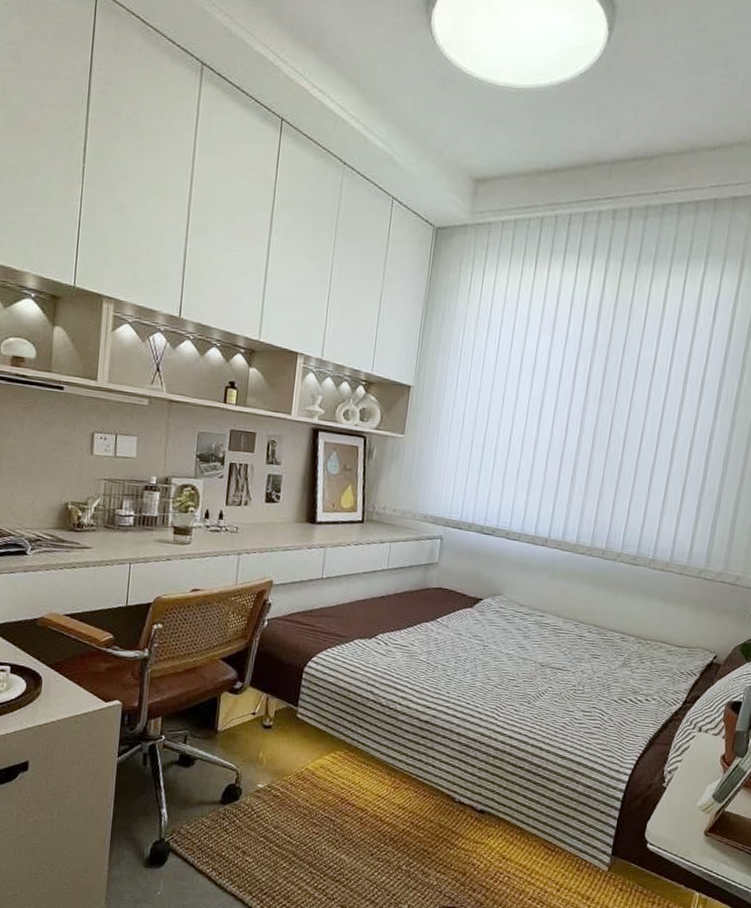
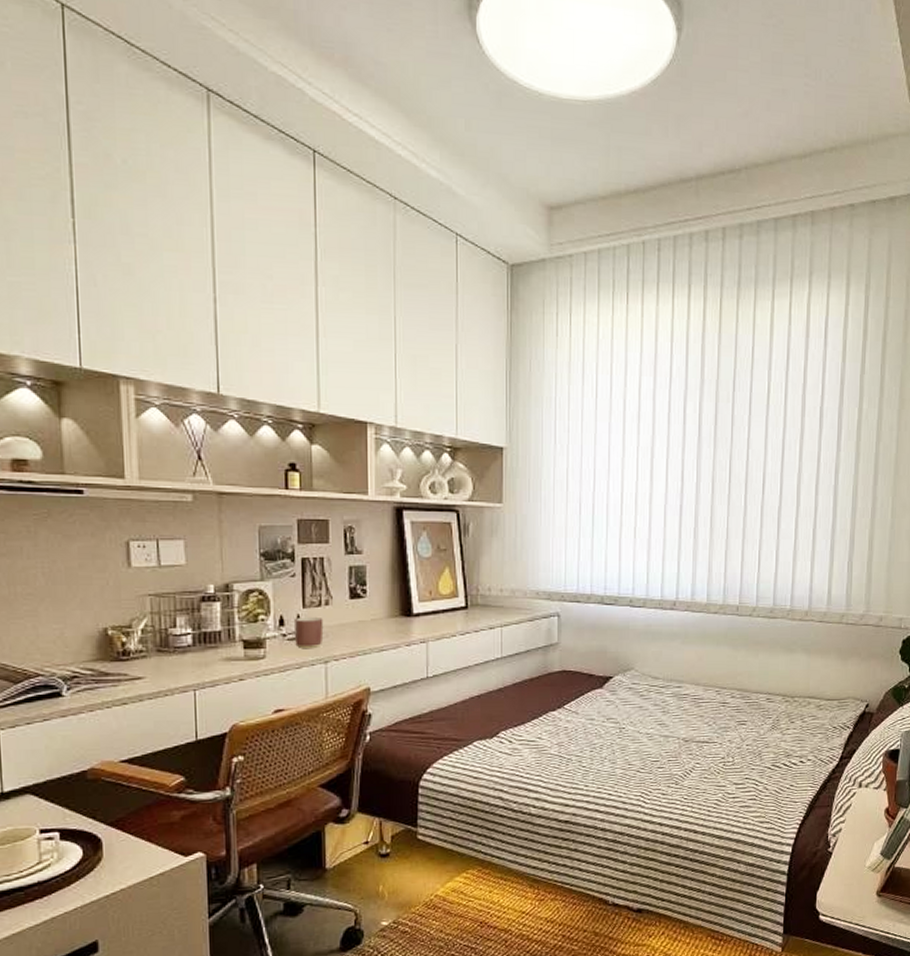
mug: none [215,513,241,541] -> present [293,616,324,648]

